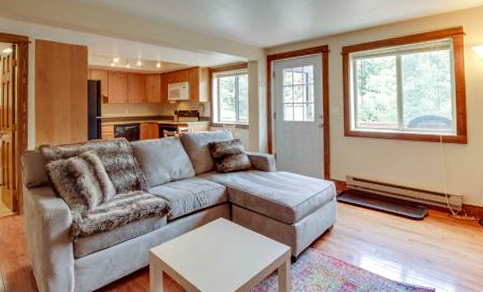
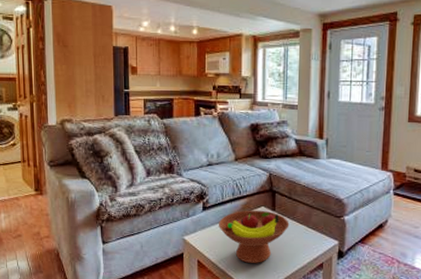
fruit bowl: none [182,221,246,271] -> present [219,210,290,263]

